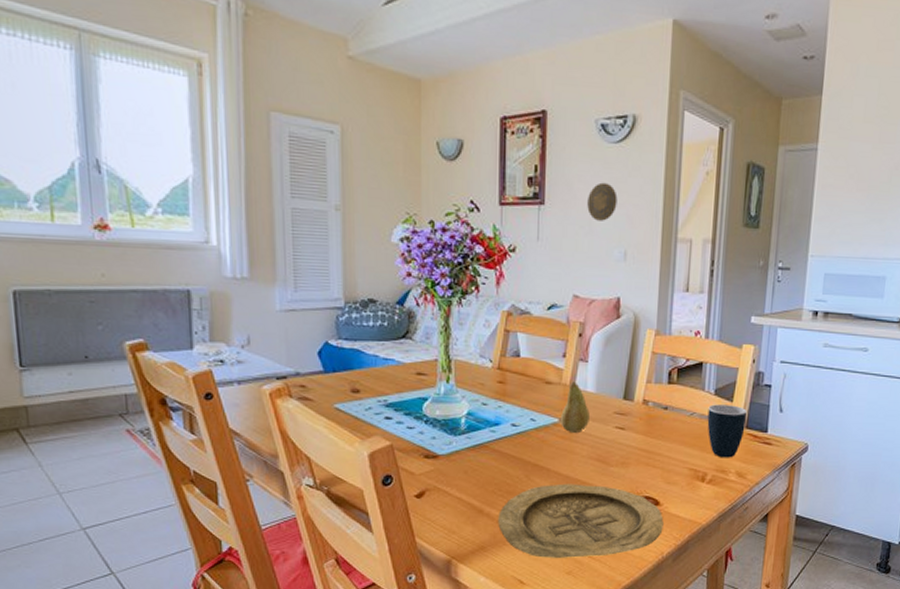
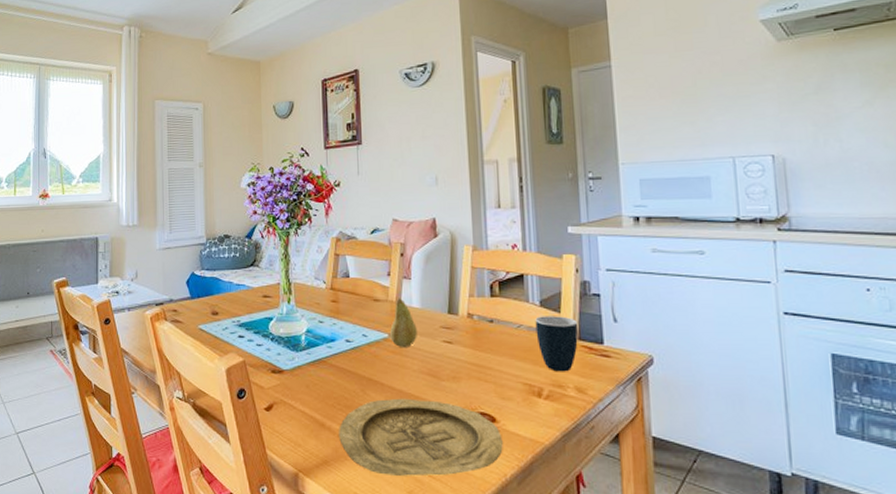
decorative plate: present [587,182,618,221] -> none [398,120,425,153]

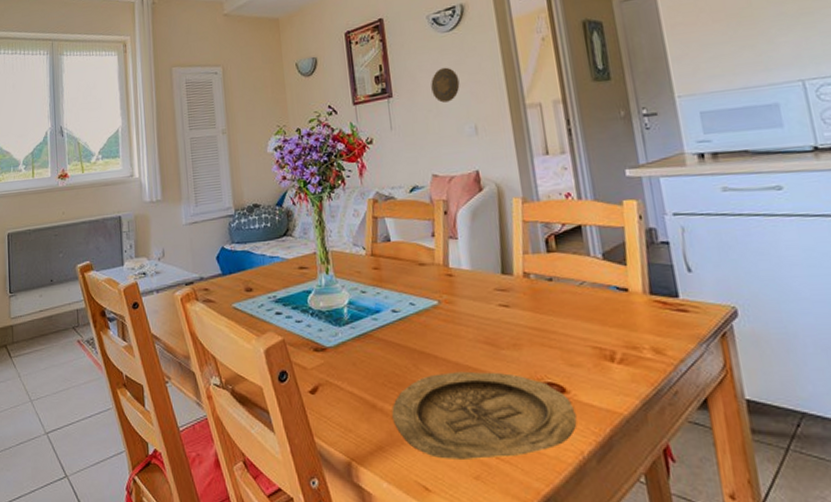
fruit: present [390,298,417,347] -> none [439,260,470,315]
decorative plate: none [398,120,425,153] -> present [431,67,460,103]
mug: present [535,316,579,372] -> none [599,269,650,332]

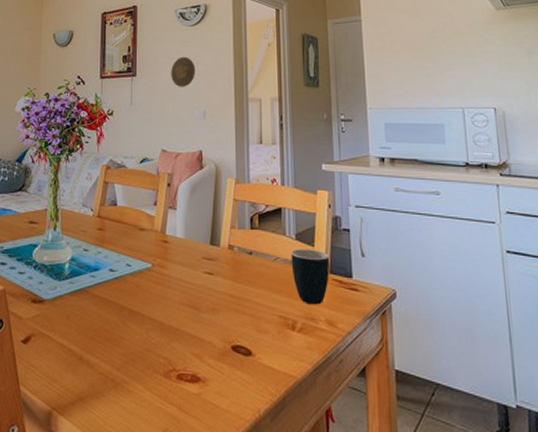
plate: present [392,371,577,459] -> none [97,330,258,413]
mug: none [599,269,650,332] -> present [291,249,330,305]

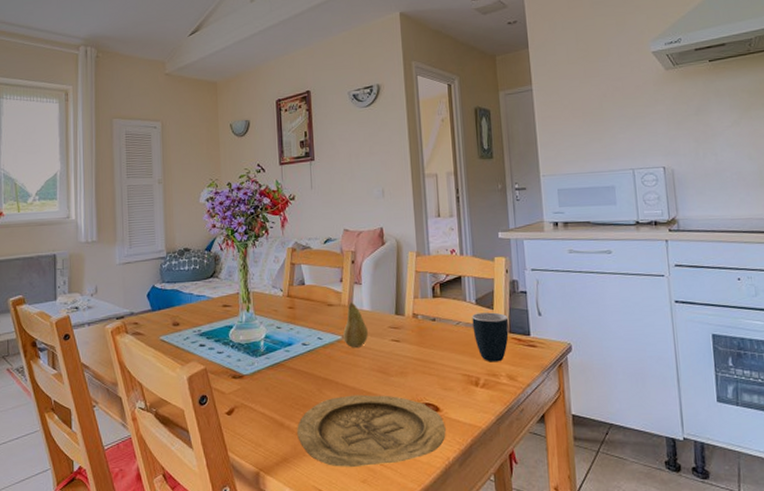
plate: none [97,330,258,413] -> present [297,394,446,467]
fruit: none [154,228,180,278] -> present [343,302,368,348]
decorative plate: present [171,57,196,87] -> none [348,138,372,168]

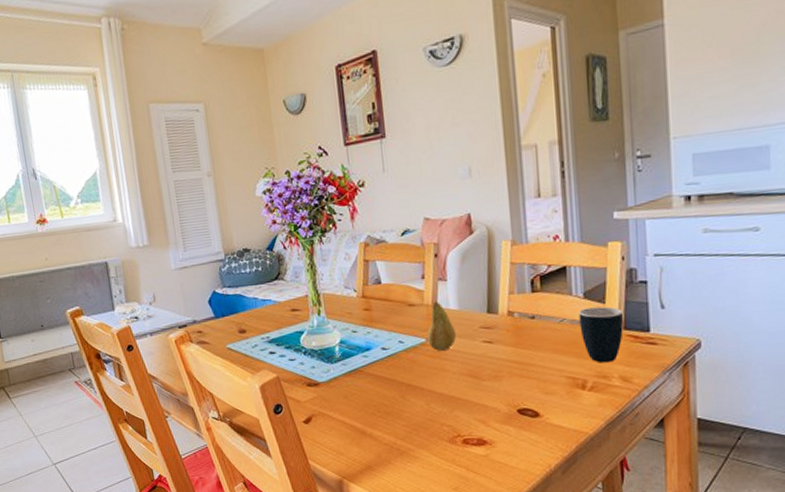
plate: present [297,394,446,467] -> none [380,400,547,475]

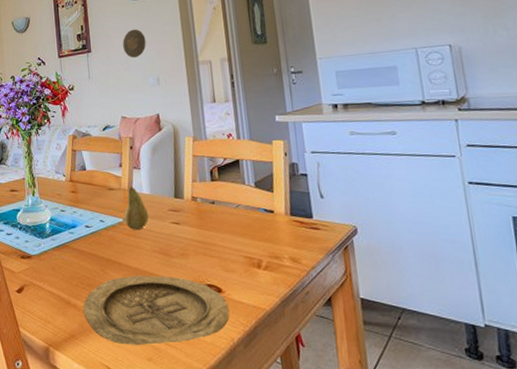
plate: none [380,400,547,475] -> present [83,275,230,345]
decorative plate: none [425,105,456,144] -> present [123,29,146,58]
mug: present [579,306,624,363] -> none [251,195,290,245]

